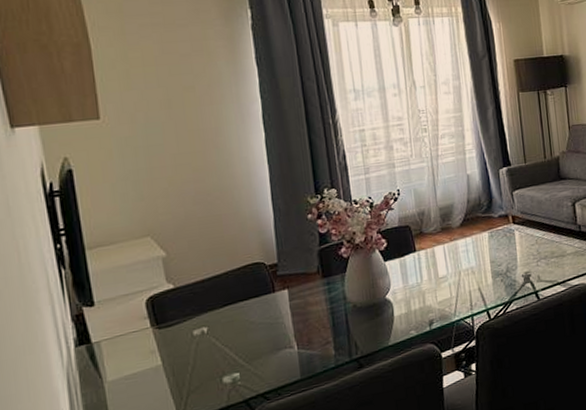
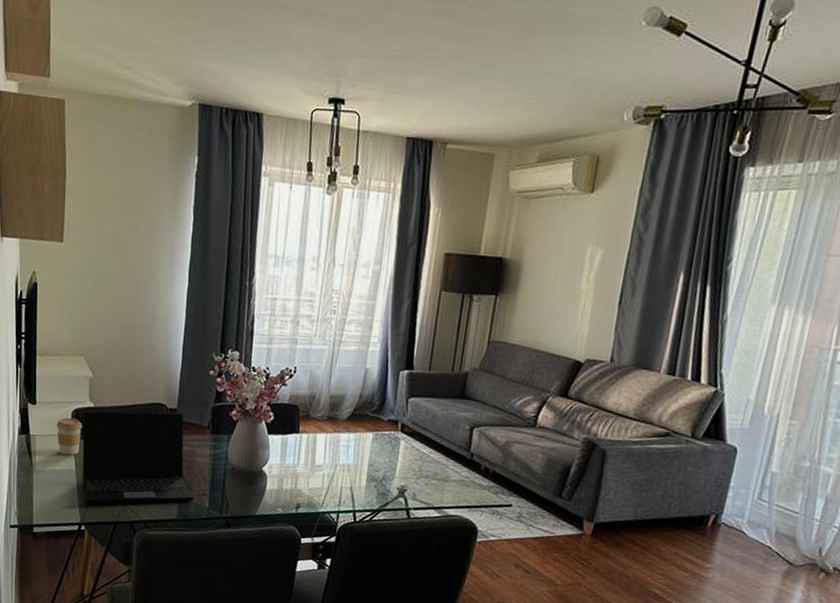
coffee cup: none [126,307,164,353] -> present [56,417,83,456]
laptop: none [161,266,317,399] -> present [82,411,194,504]

